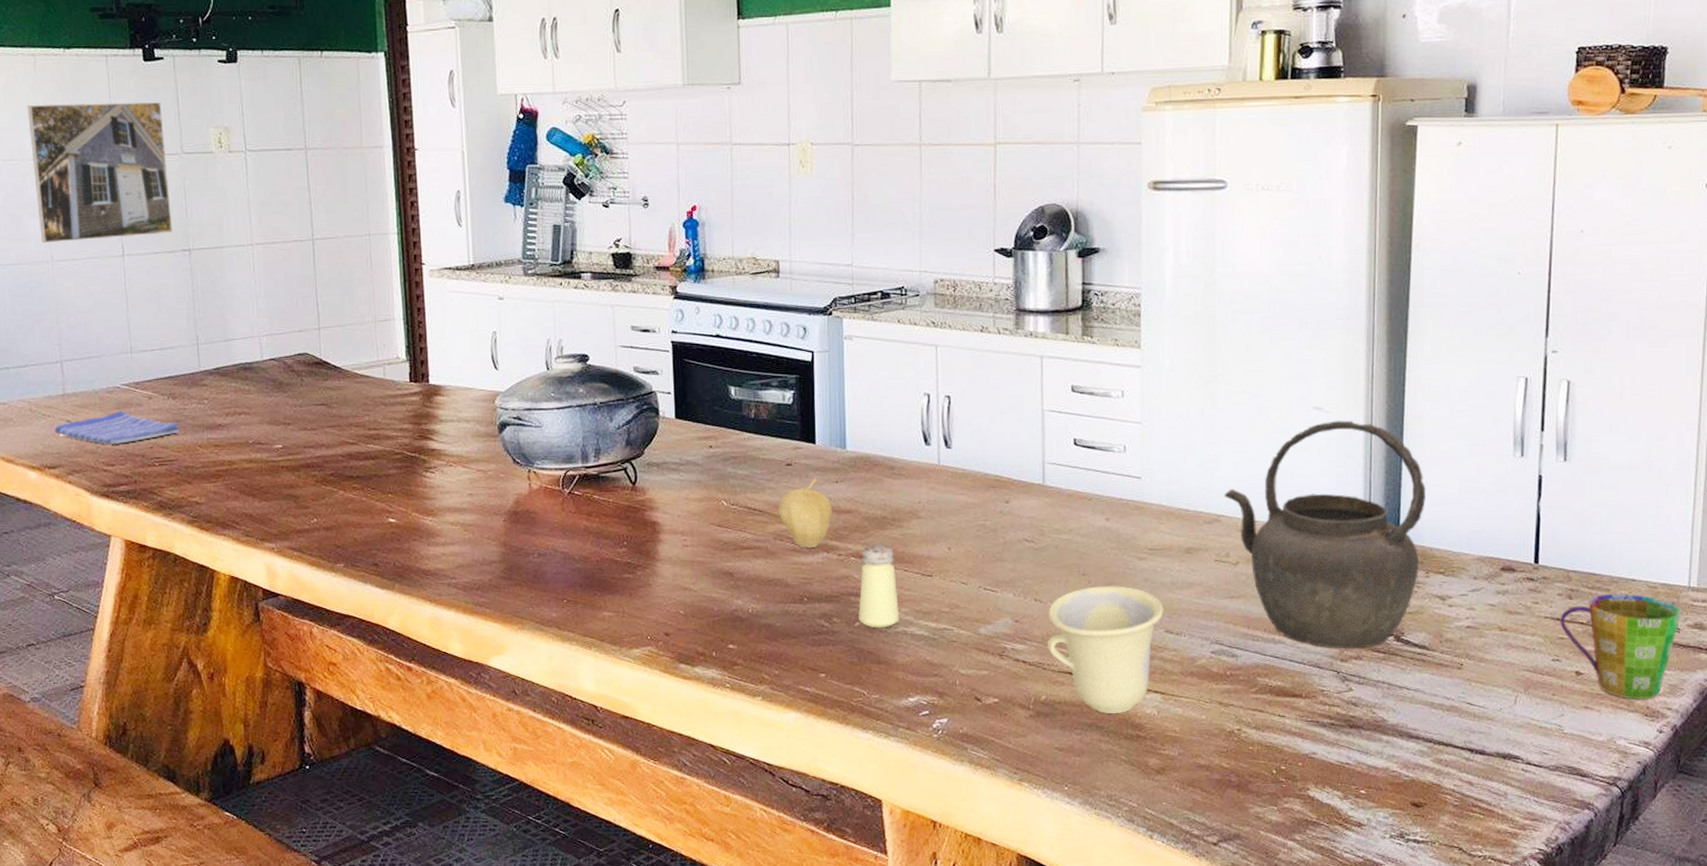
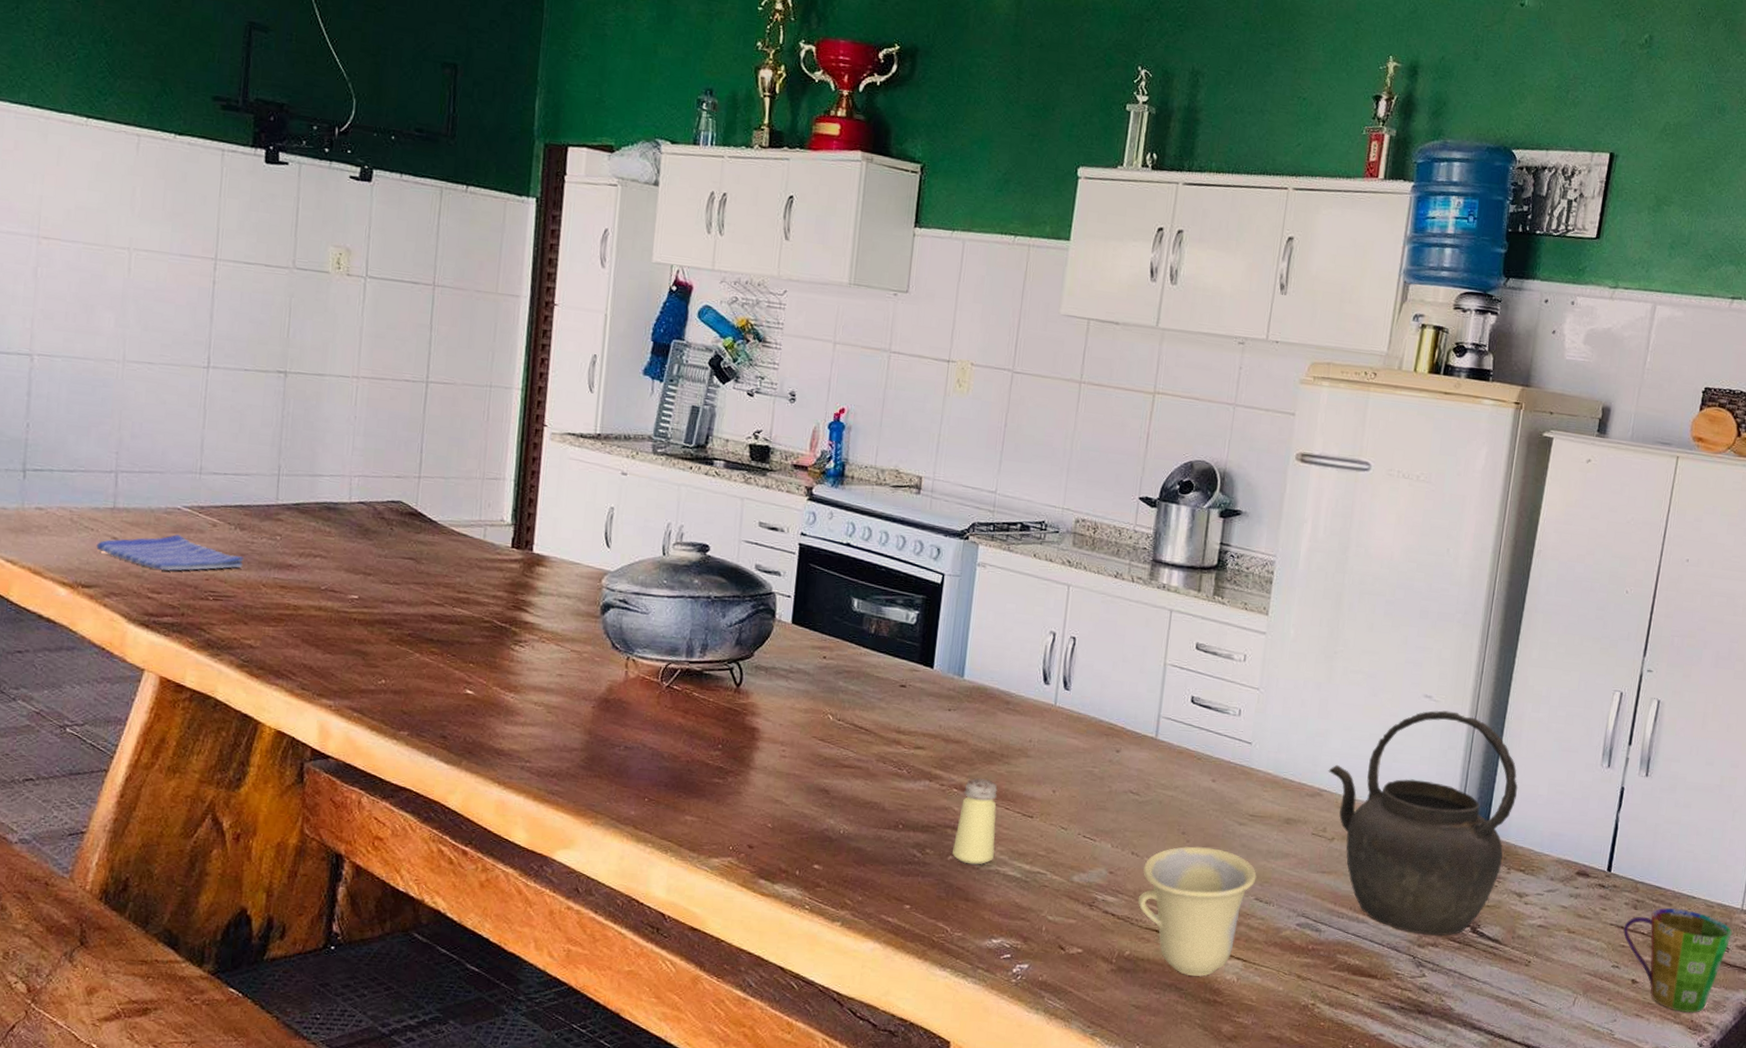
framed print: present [27,102,172,244] -> none [115,187,278,352]
fruit: present [778,477,832,548] -> none [884,702,941,774]

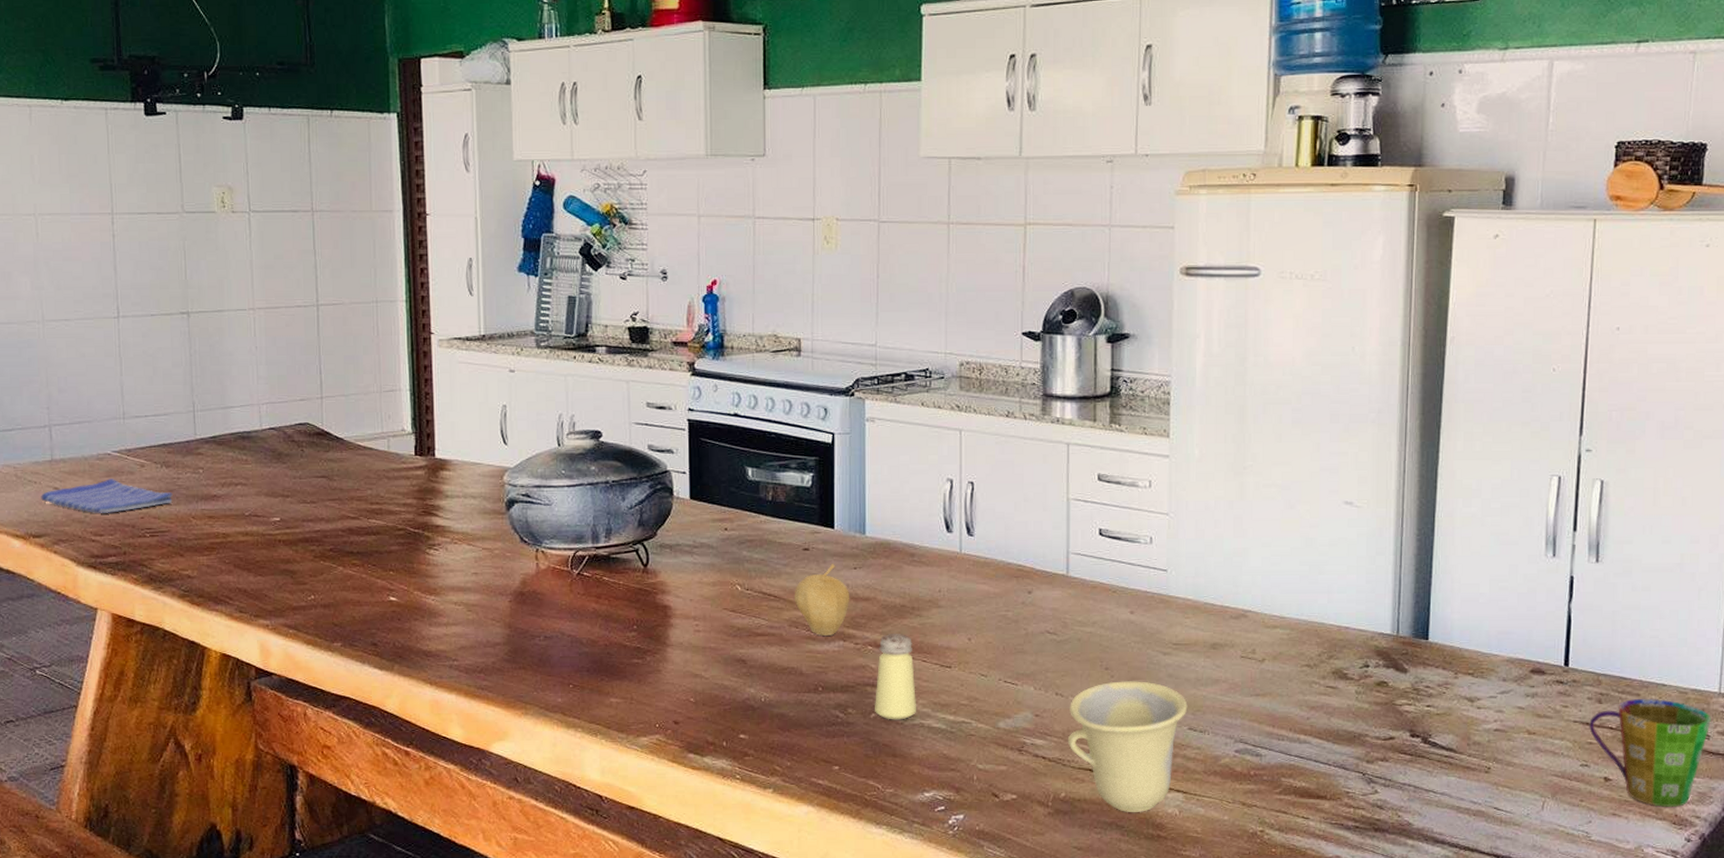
fruit: none [884,702,941,774] -> present [794,563,849,636]
kettle: present [1328,710,1519,936] -> none [1250,516,1457,749]

